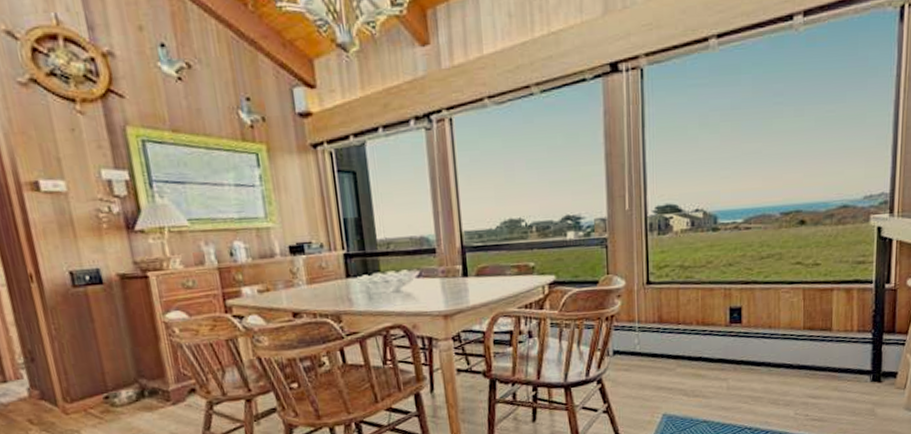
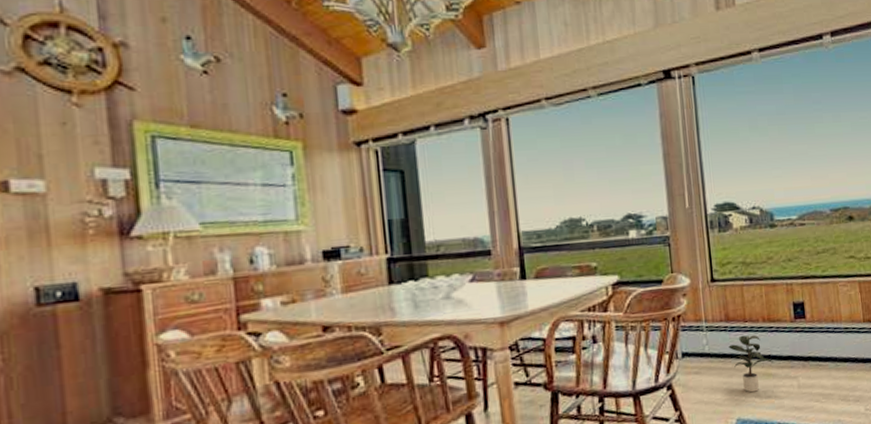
potted plant: none [660,337,704,391] -> present [729,334,773,393]

